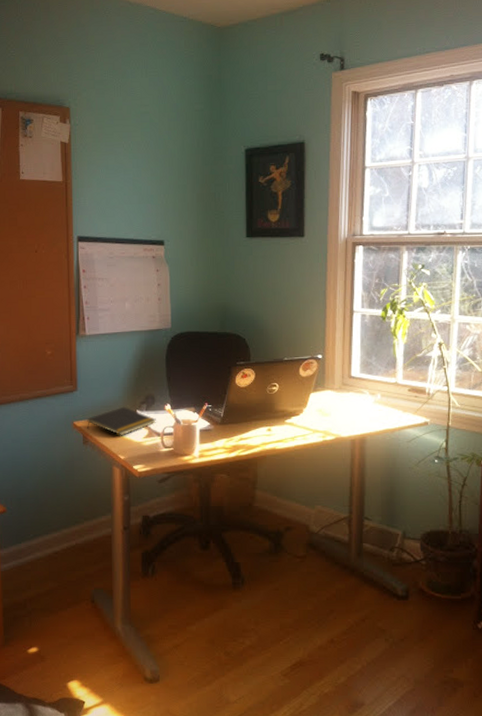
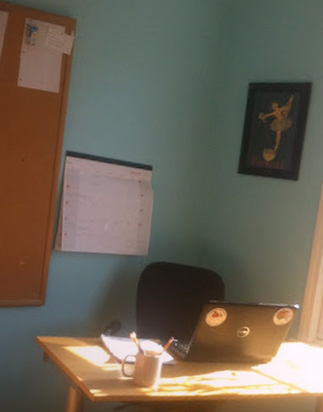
notepad: present [87,406,156,436] -> none [49,328,120,358]

